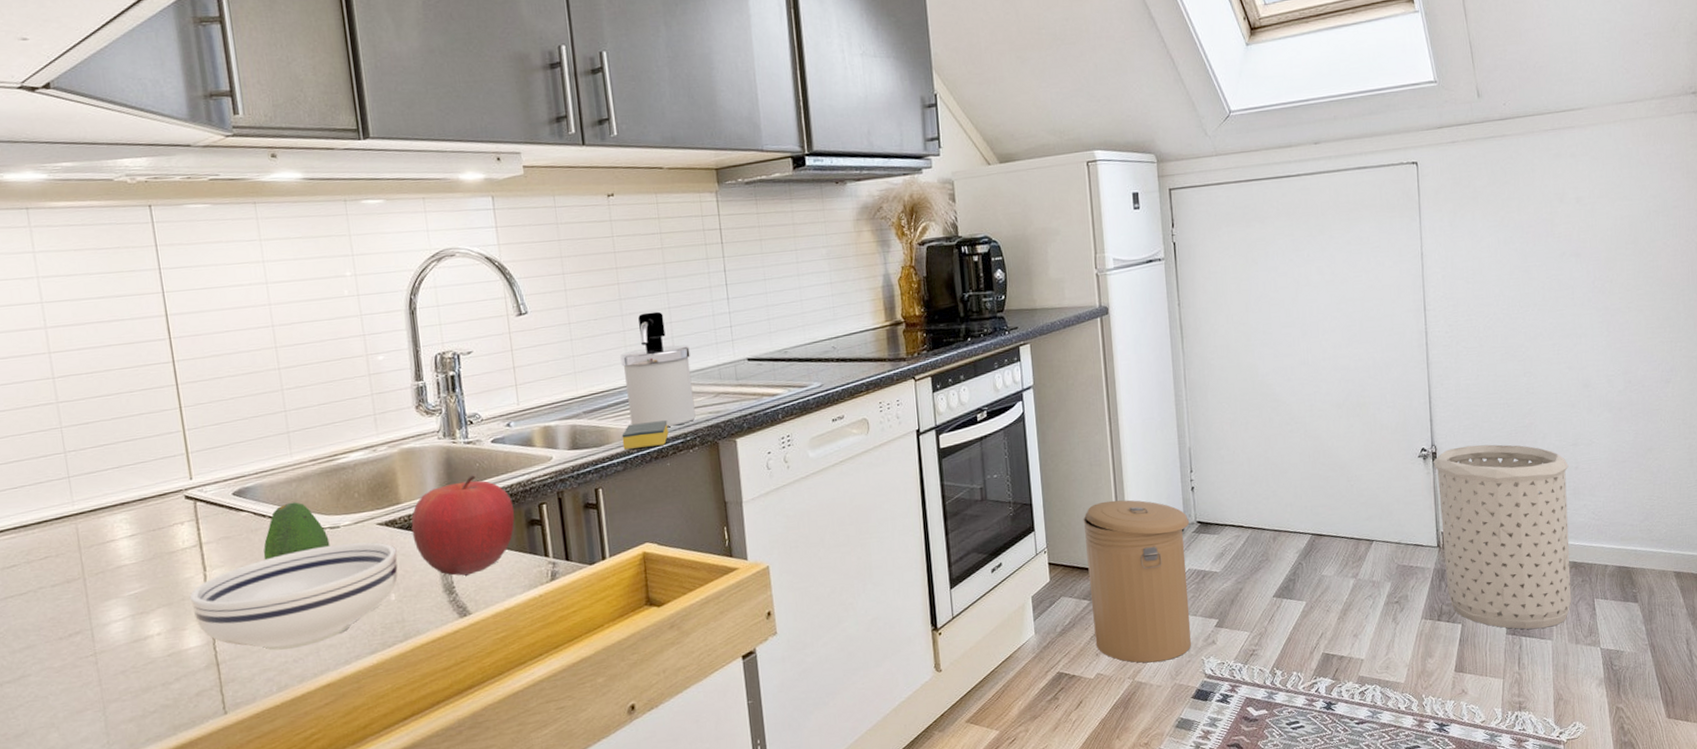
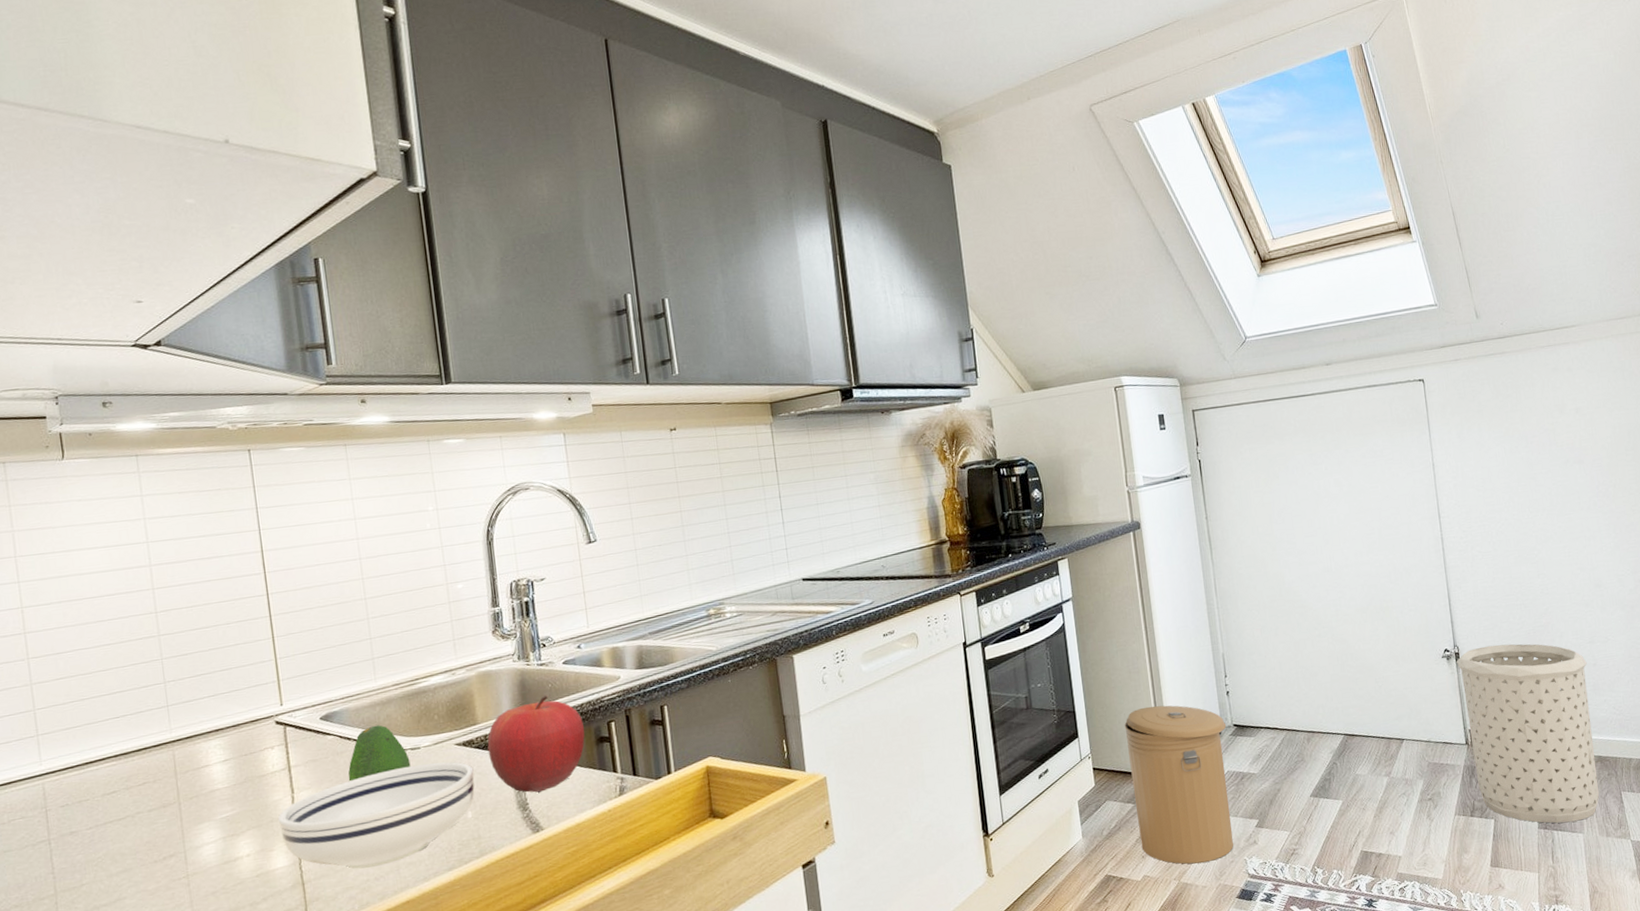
soap dispenser: present [620,311,696,427] -> none [683,536,755,645]
sponge: present [621,420,669,450] -> none [685,639,730,668]

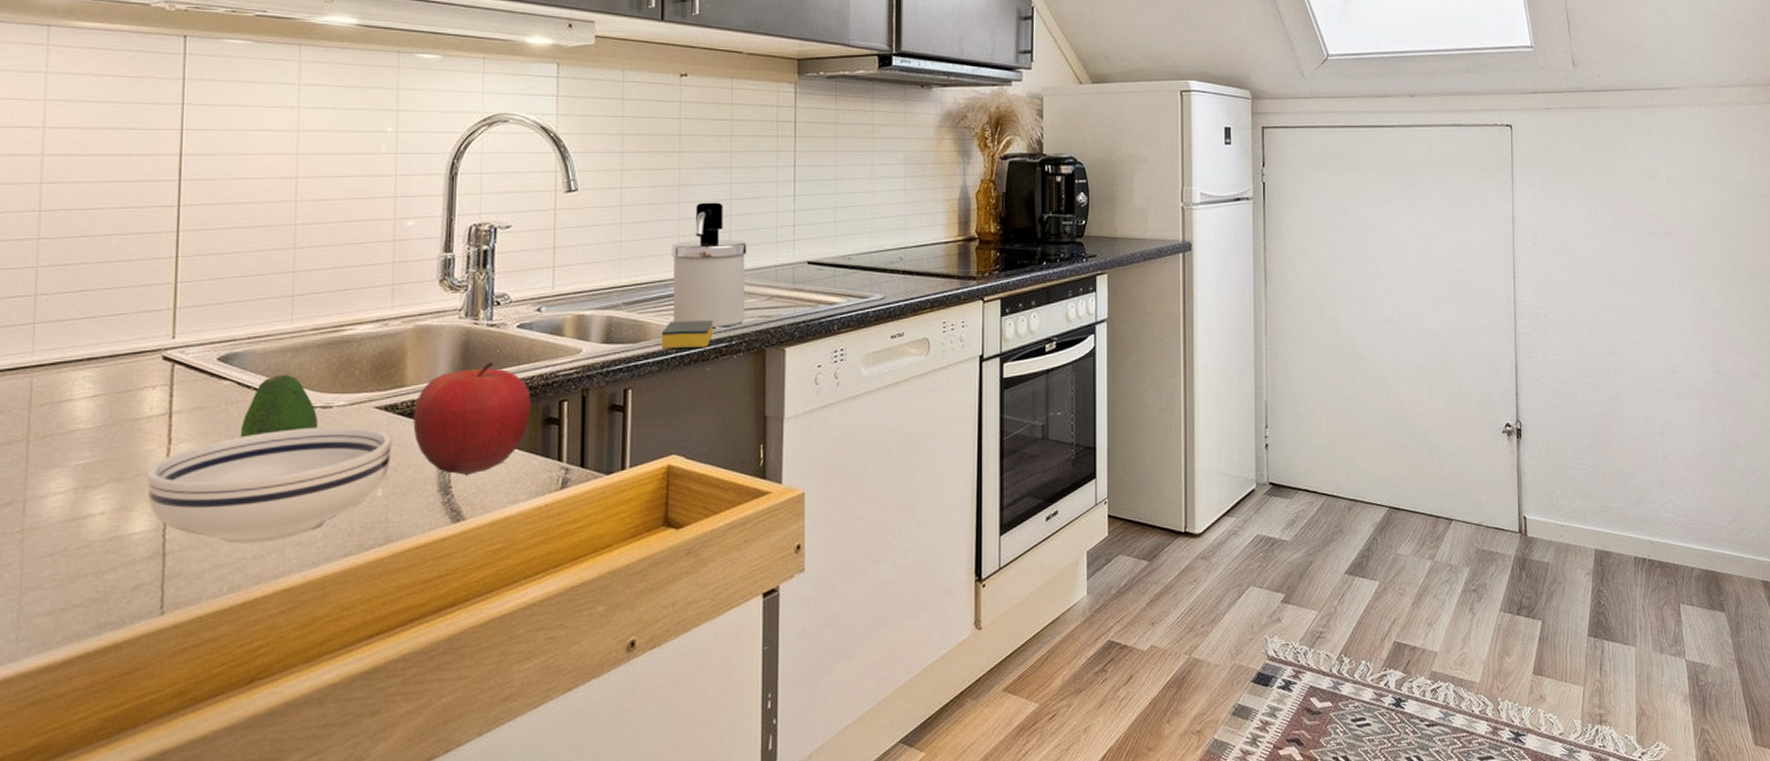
soap dispenser: none [683,536,755,645] -> present [671,202,747,328]
sponge: none [685,639,730,668] -> present [661,320,713,348]
can: present [1124,705,1234,864] -> none [1149,451,1262,638]
laundry basket: present [1457,644,1600,824] -> none [1518,425,1657,633]

